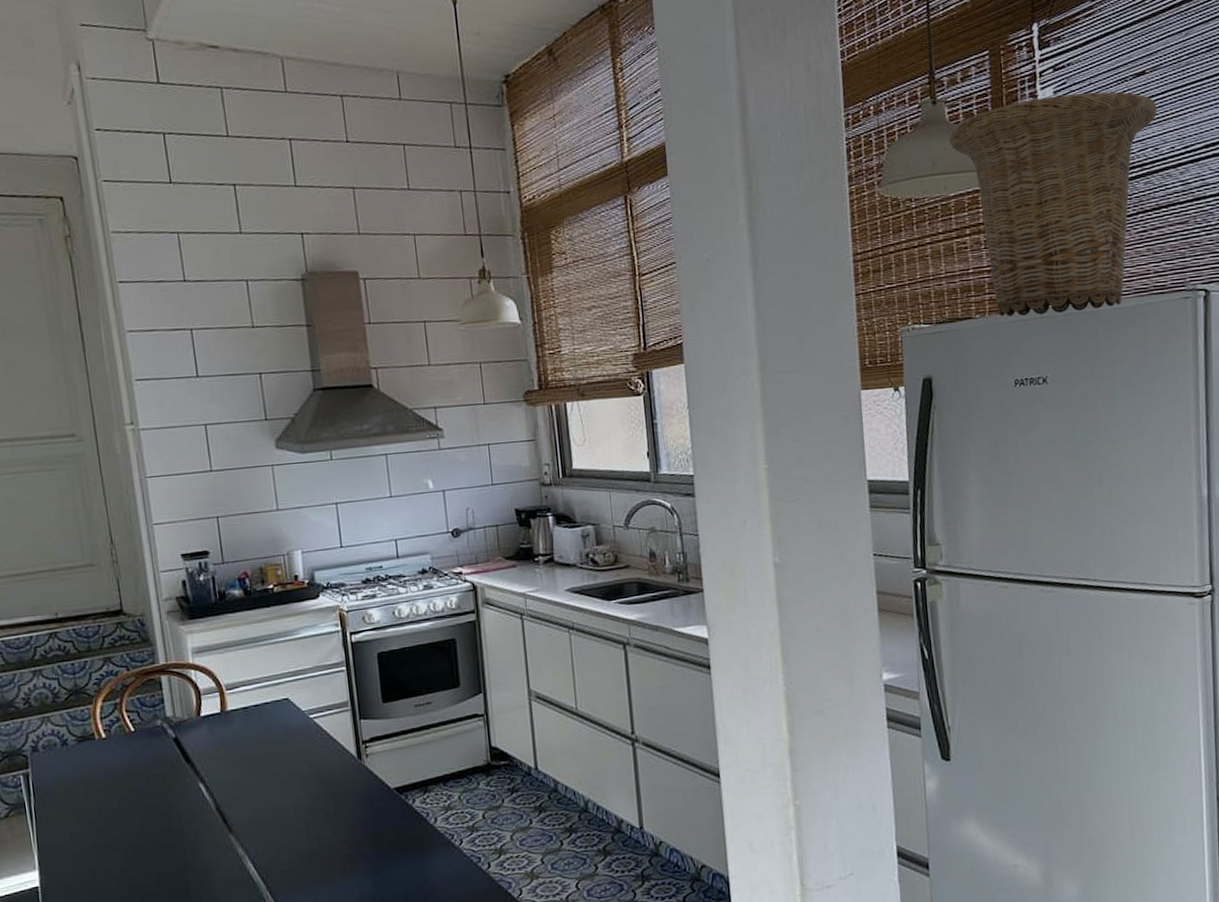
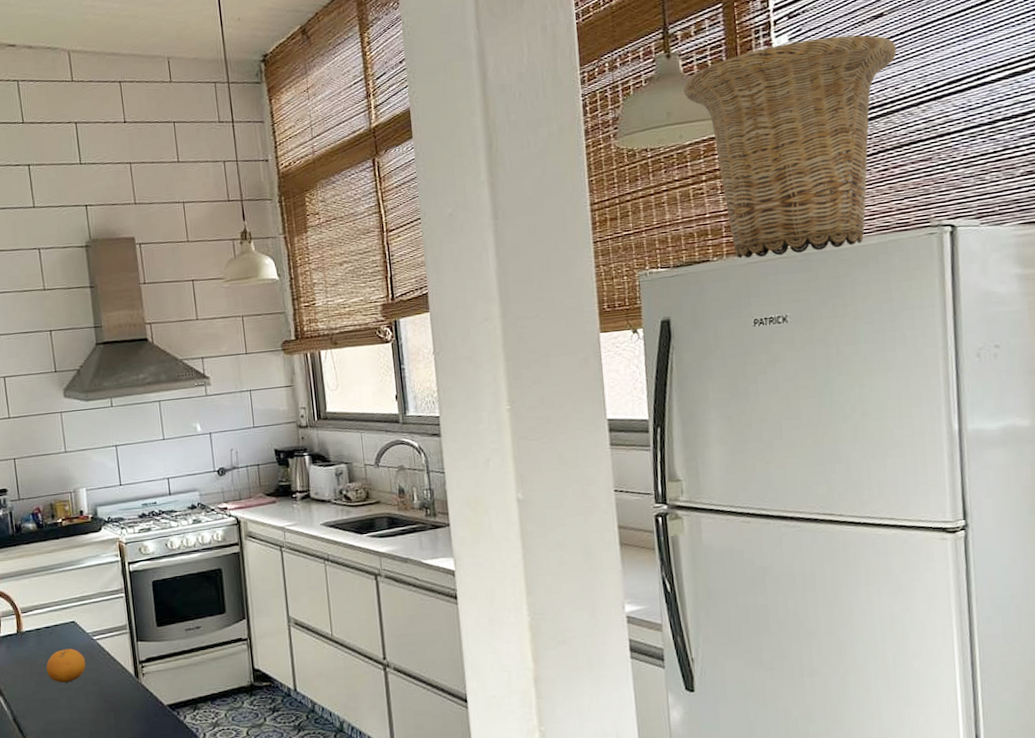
fruit: none [254,728,302,767] -> present [46,648,86,683]

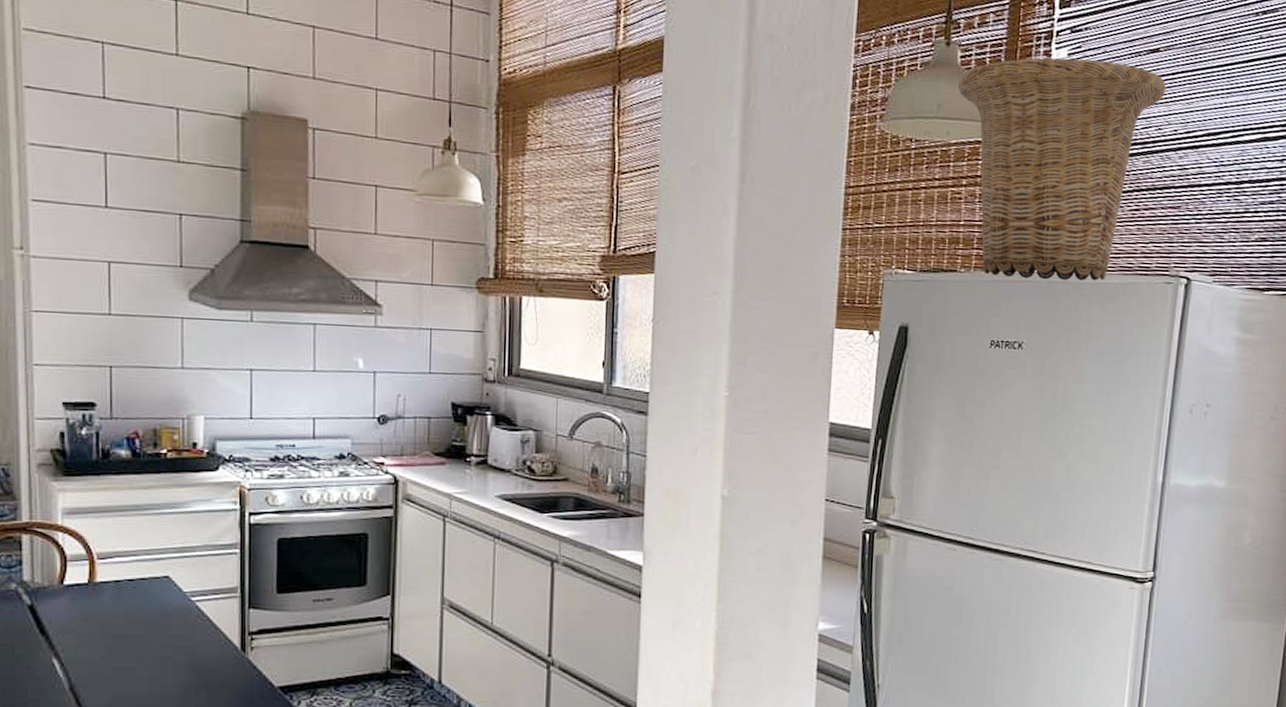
fruit: present [46,648,86,683] -> none [123,609,178,649]

